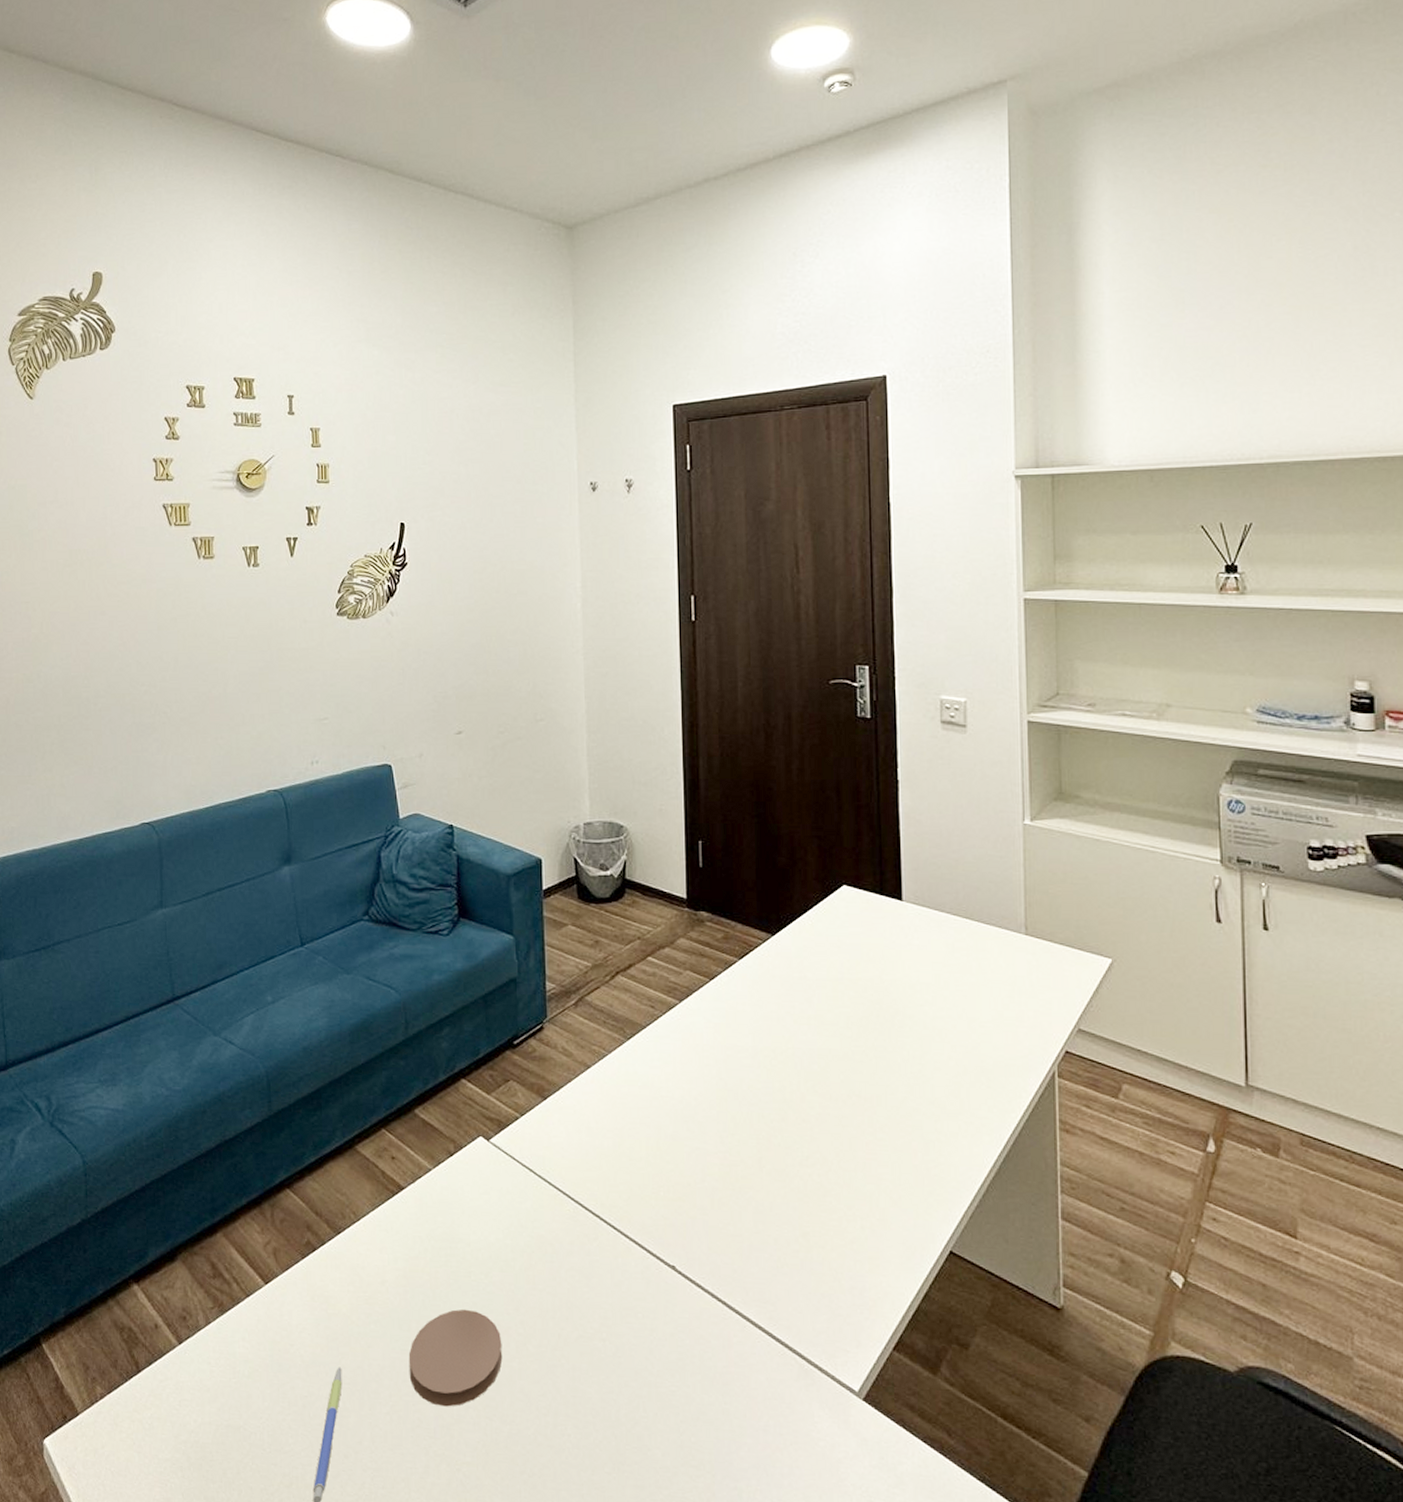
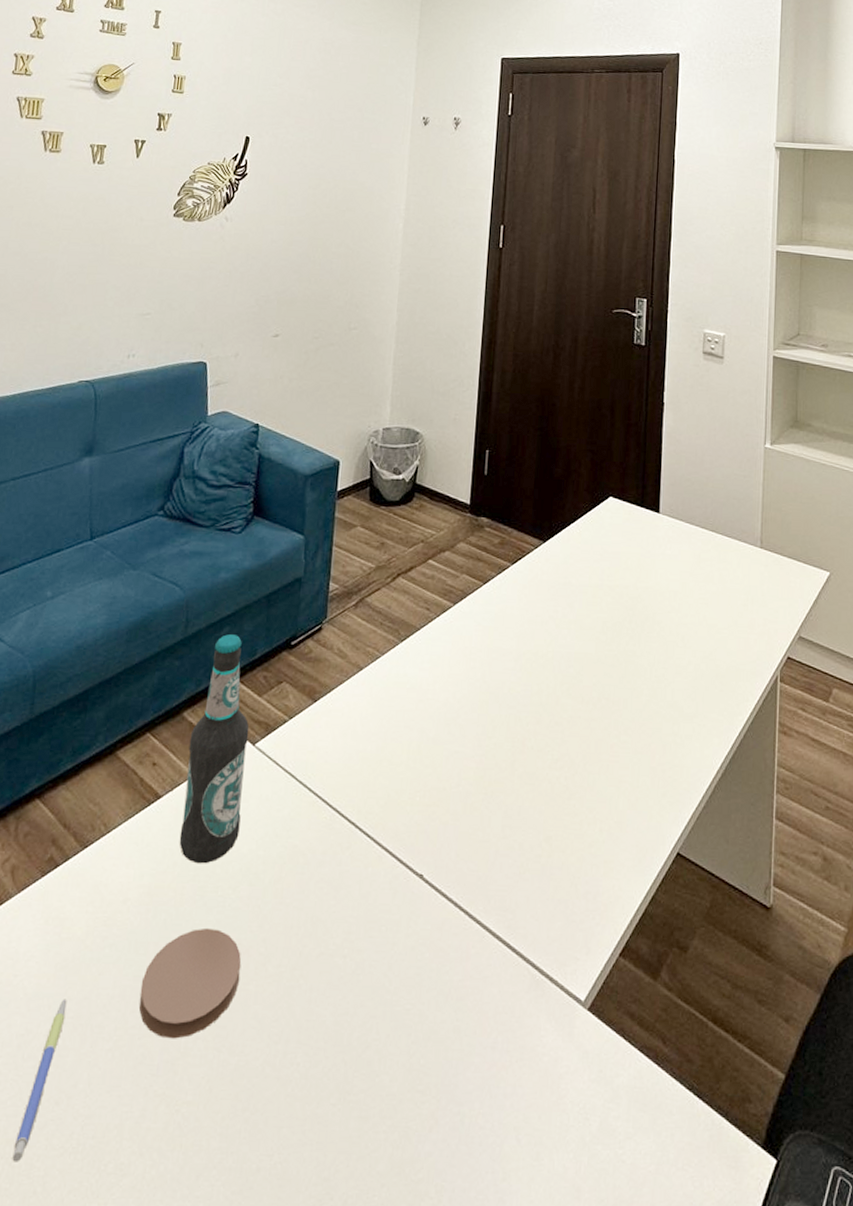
bottle: none [424,1035,485,1251] -> present [179,634,250,864]

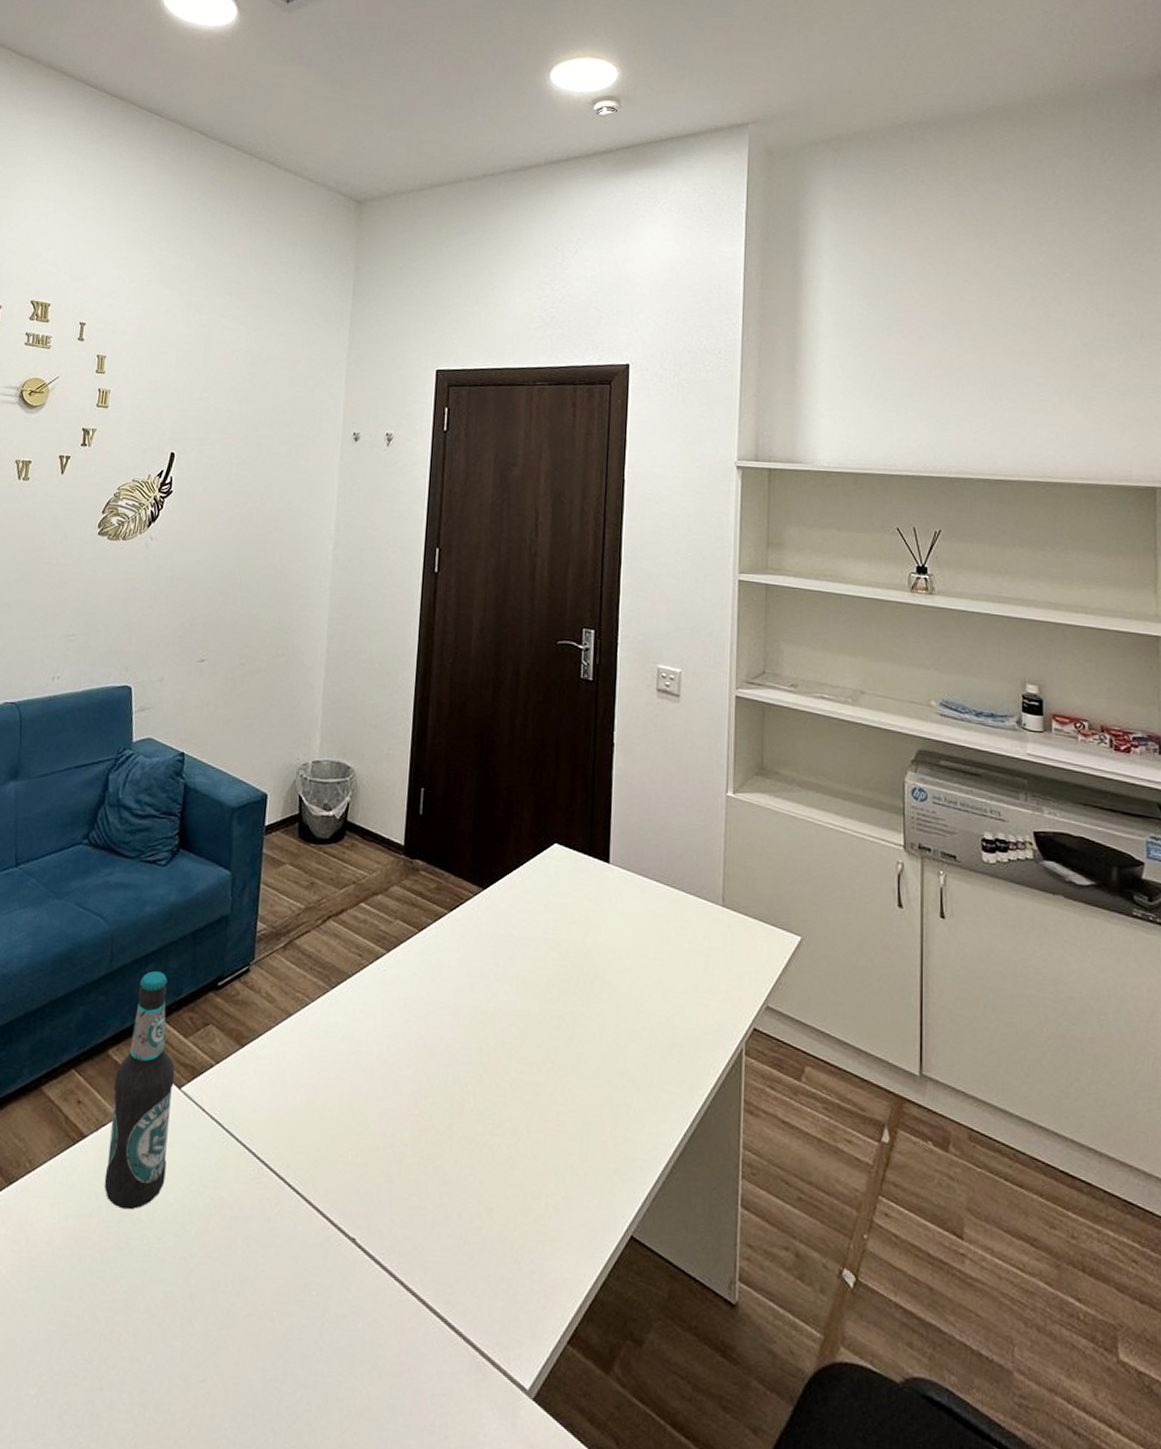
coaster: present [139,927,242,1039] -> none [64,1276,167,1391]

